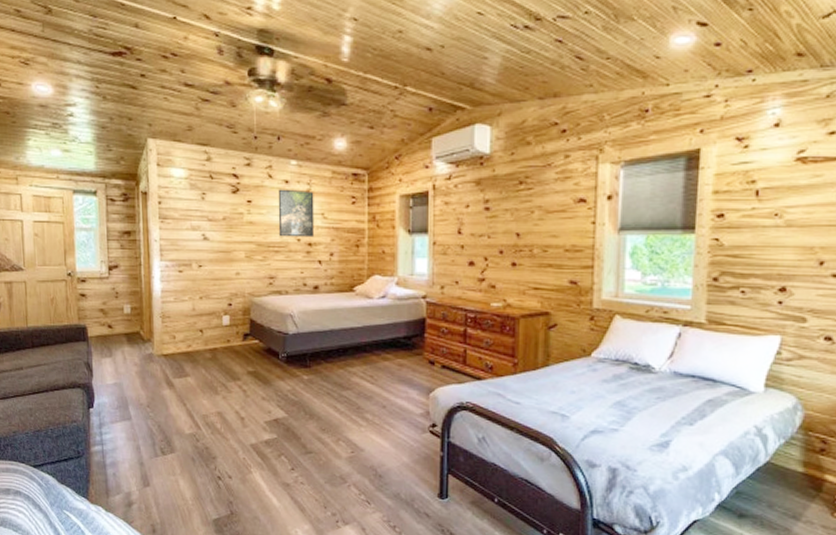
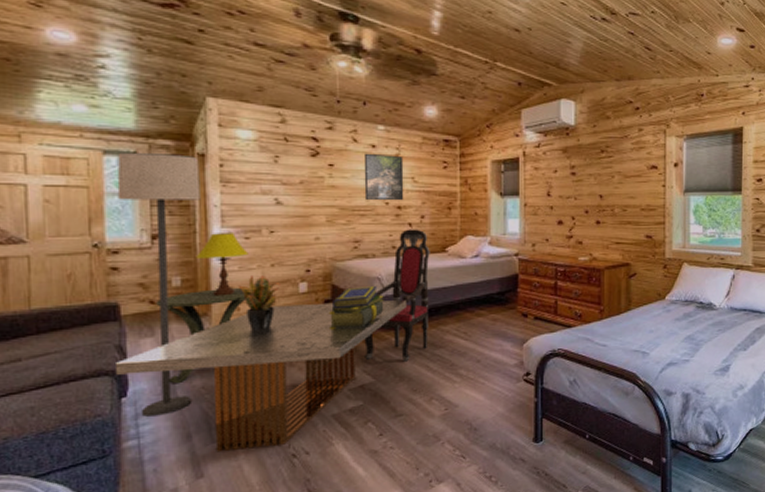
lamp: none [83,191,144,427] -> present [117,152,201,417]
coffee table: none [84,336,316,467] -> present [114,300,406,453]
side table: none [113,317,181,401] -> present [156,288,247,384]
table lamp: none [141,266,182,325] -> present [196,233,249,297]
potted plant: none [173,307,207,358] -> present [237,275,280,330]
stack of books: none [247,322,296,363] -> present [328,286,384,329]
armchair: none [278,266,339,400] -> present [364,229,430,362]

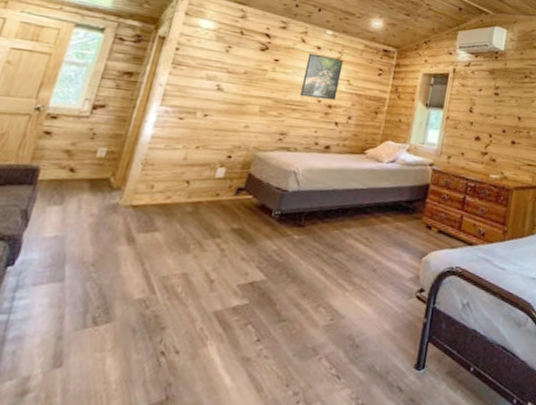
coffee table: present [114,300,406,453] -> none [11,187,316,340]
lamp: present [117,152,201,417] -> none [21,26,159,291]
side table: present [156,288,247,384] -> none [60,164,164,258]
table lamp: present [196,233,249,297] -> none [127,110,179,173]
potted plant: present [237,275,280,330] -> none [157,155,200,211]
stack of books: present [328,286,384,329] -> none [234,178,296,221]
armchair: present [364,229,430,362] -> none [262,128,351,262]

